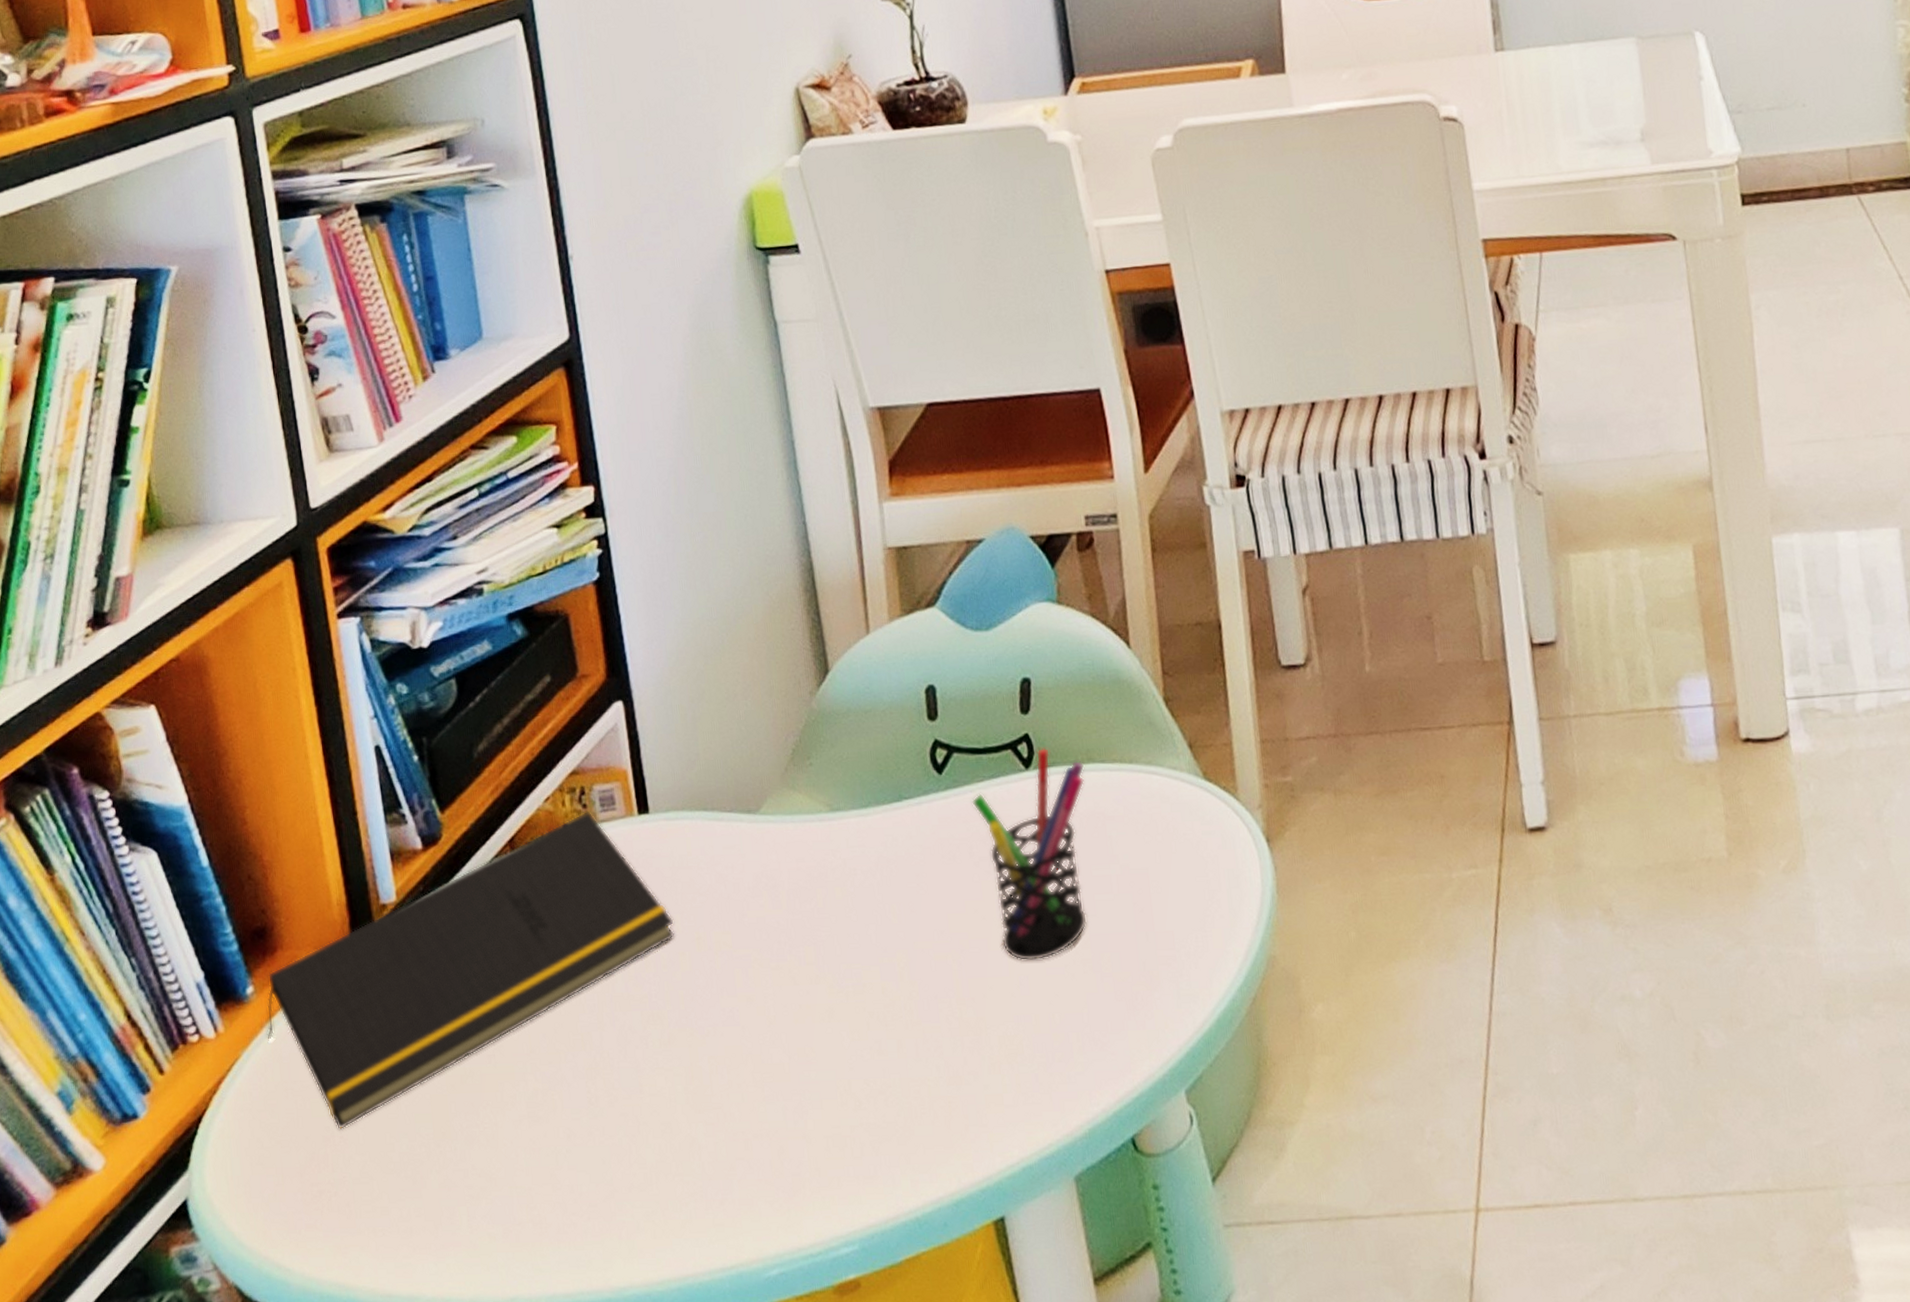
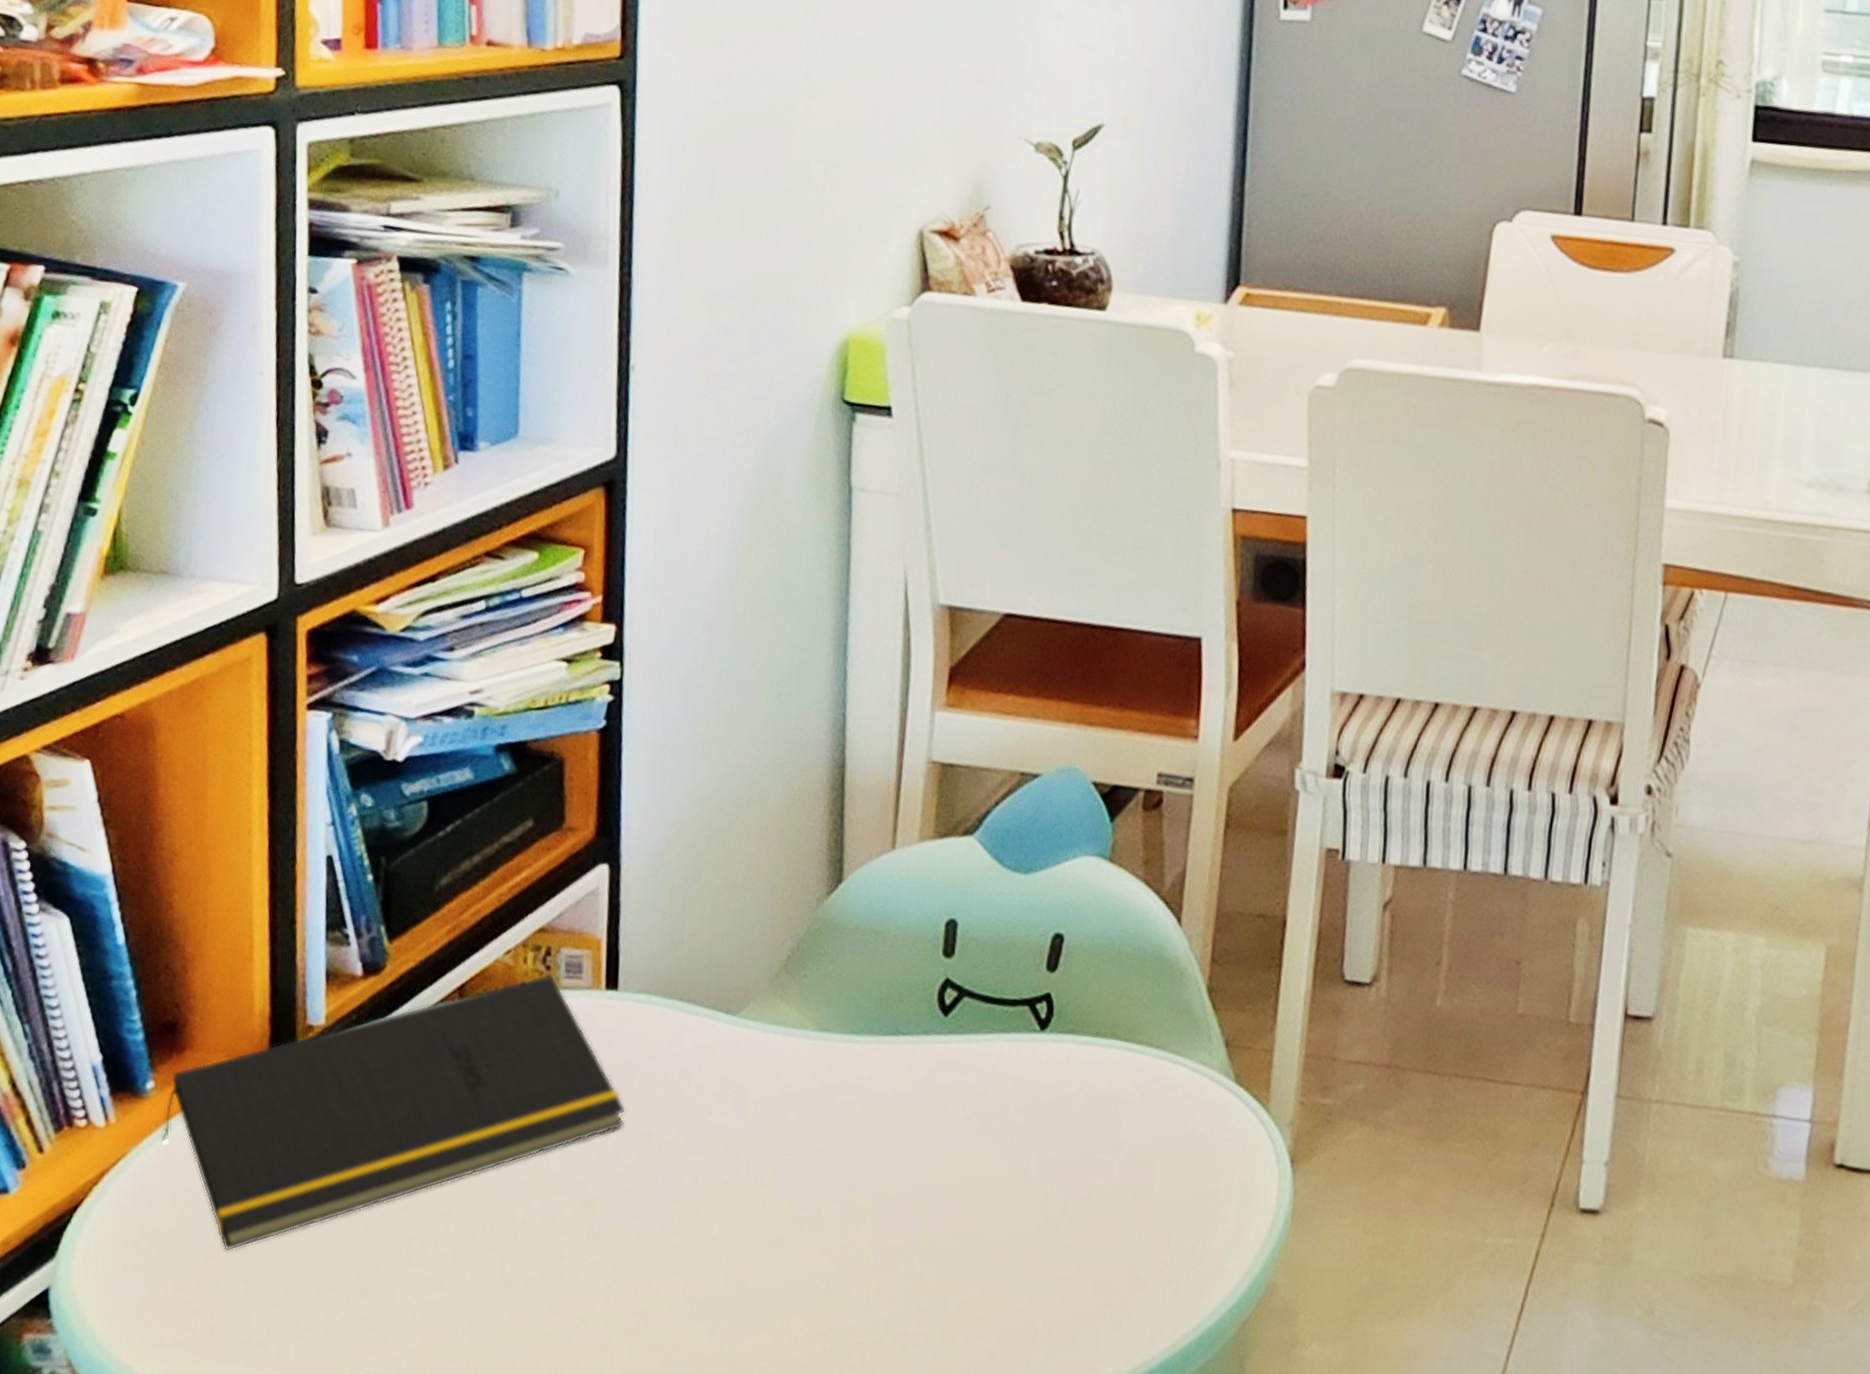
pen holder: present [972,747,1088,961] -> none [975,1011,1107,1235]

